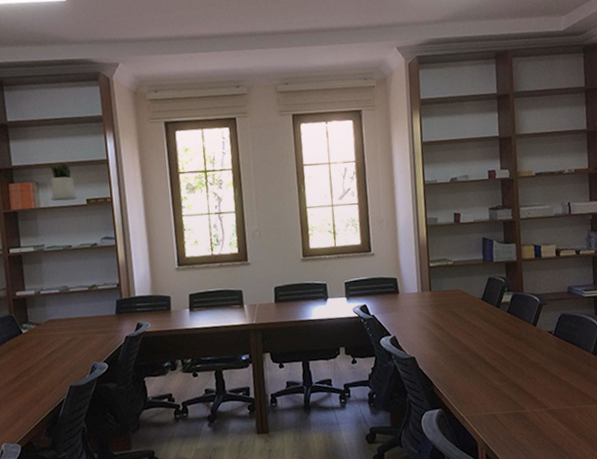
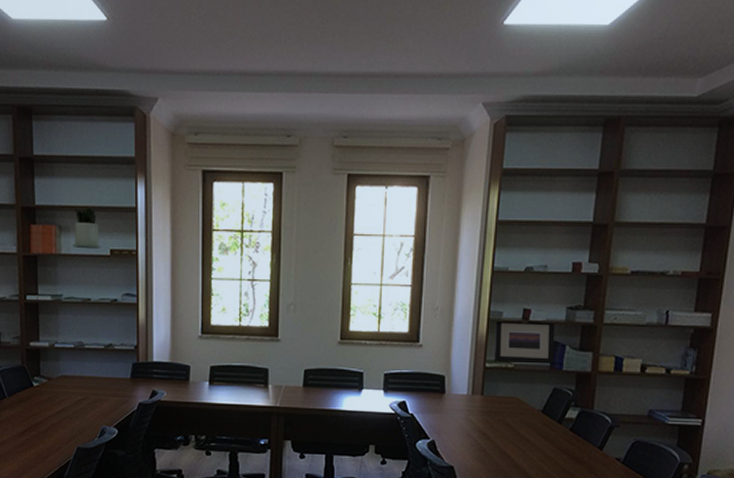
picture frame: none [432,220,485,261] -> present [494,319,556,364]

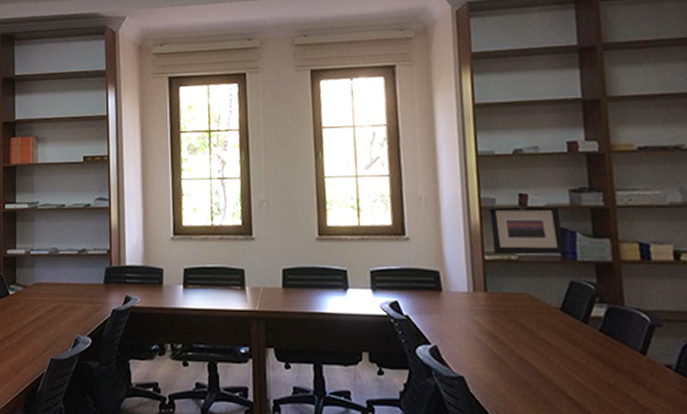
planter: present [72,206,102,249] -> none [48,117,75,157]

